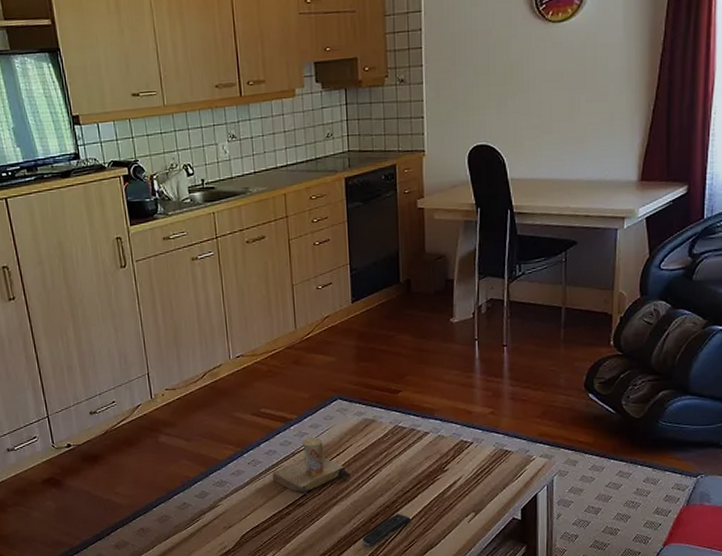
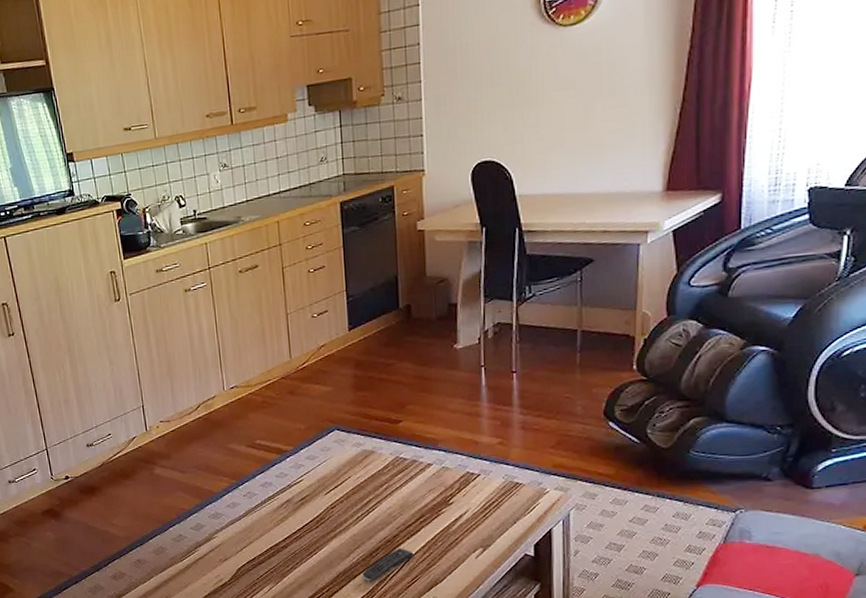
cup: present [273,436,351,499] -> none [269,468,349,532]

